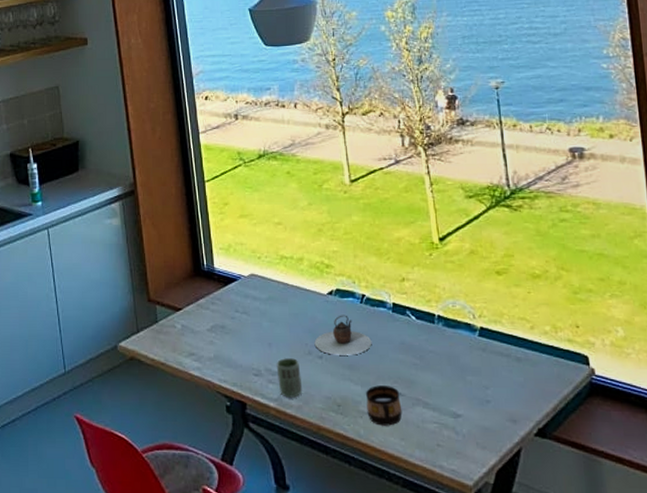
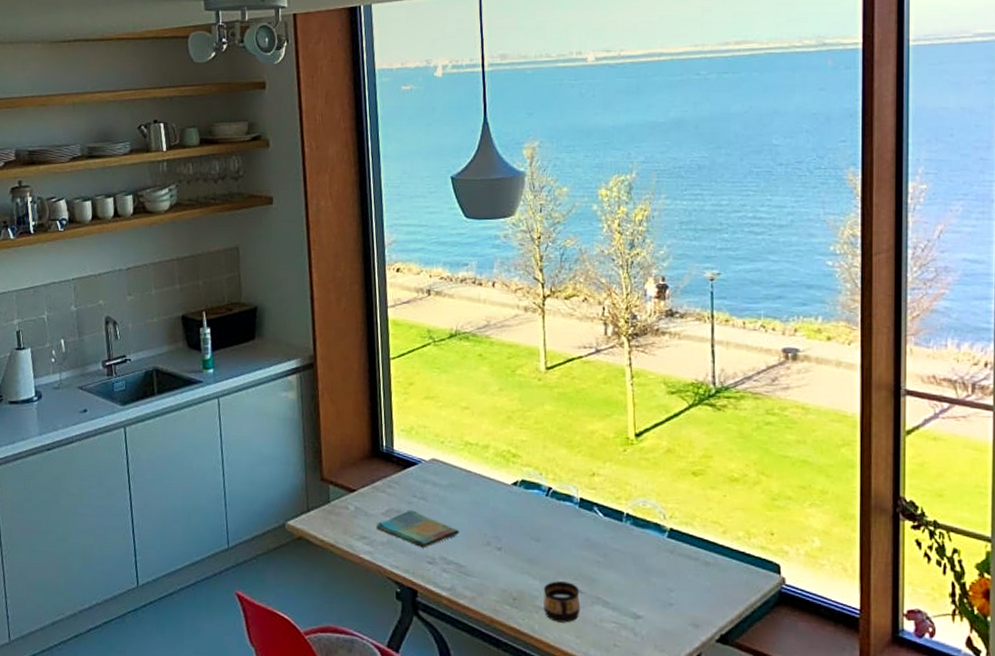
dish towel: none [202,325,281,361] -> present [375,510,459,549]
cup: present [276,358,303,398] -> none [452,547,478,589]
teapot: present [314,315,372,355] -> none [494,506,555,549]

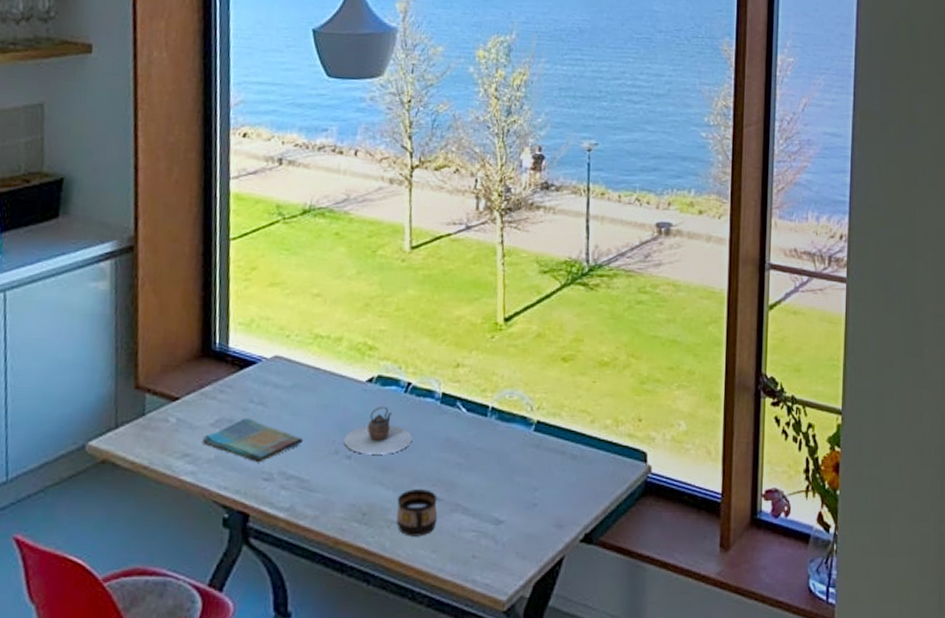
teapot: none [494,506,555,549] -> present [343,406,413,454]

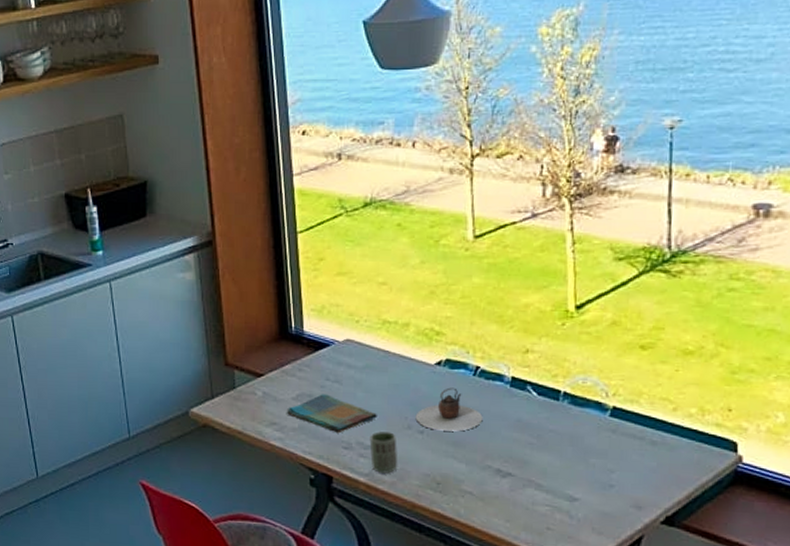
cup: none [293,459,323,506] -> present [369,431,398,474]
cup: present [396,489,438,537] -> none [469,464,511,507]

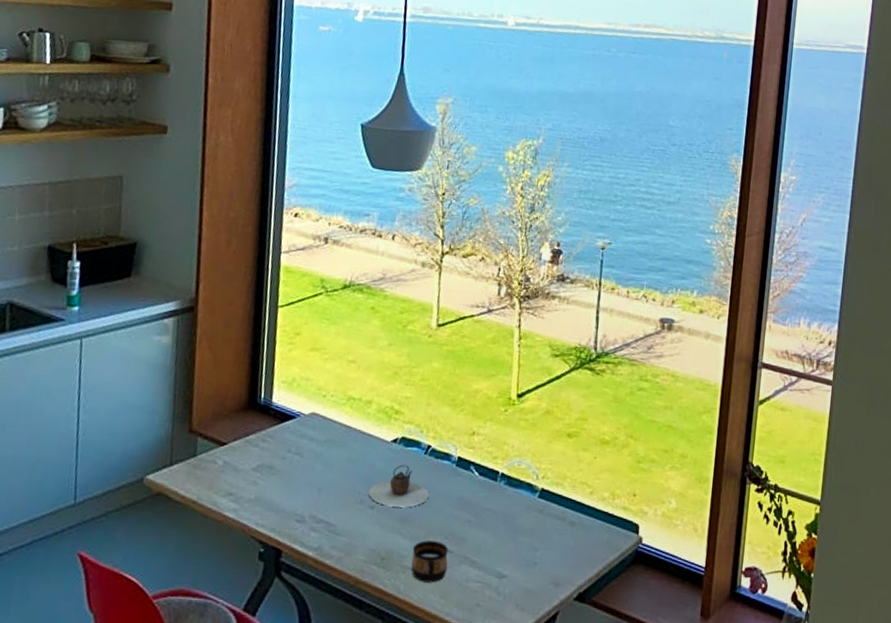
dish towel: present [286,394,377,434] -> none [244,465,333,506]
cup: present [369,431,398,474] -> none [321,505,348,548]
cup: none [469,464,511,507] -> present [411,540,449,583]

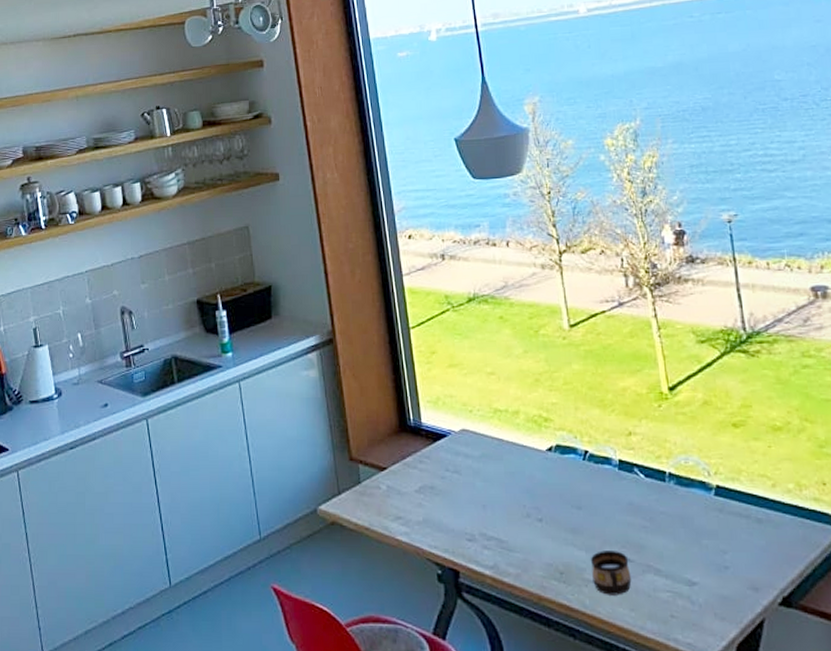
teapot: present [368,464,430,508] -> none [533,473,597,518]

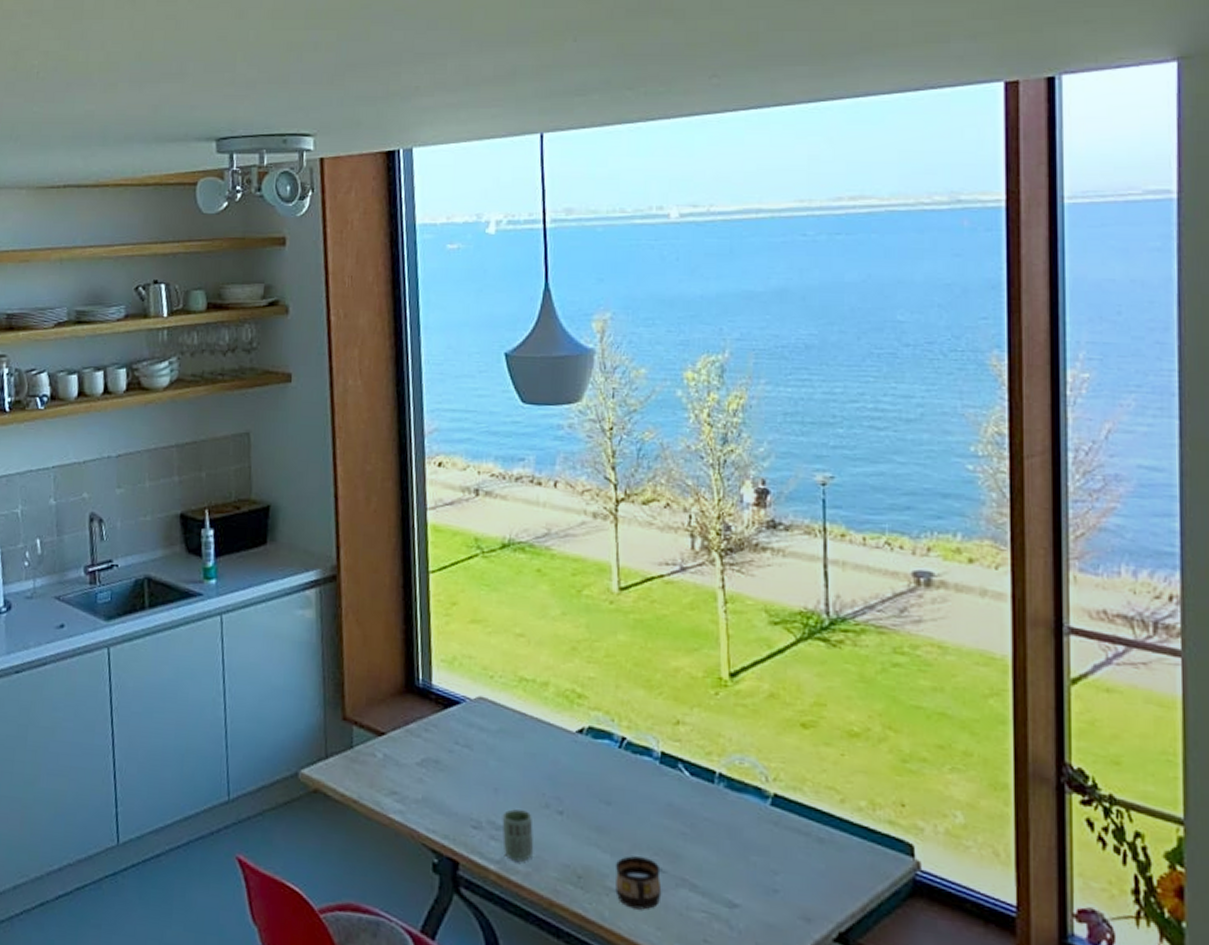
cup: none [491,521,521,565] -> present [502,809,534,862]

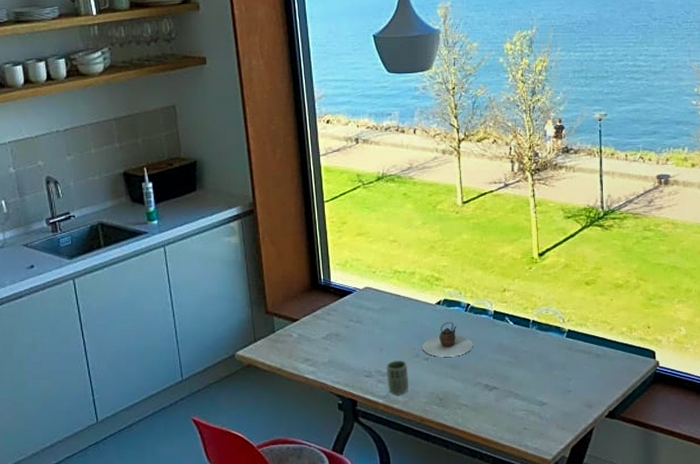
teapot: none [554,760,630,814] -> present [422,322,474,357]
cup: present [615,856,662,910] -> none [464,381,496,415]

